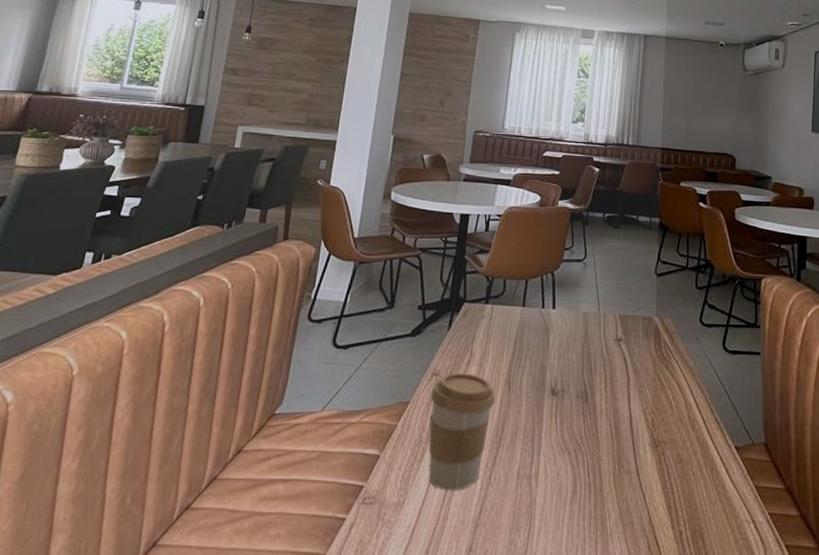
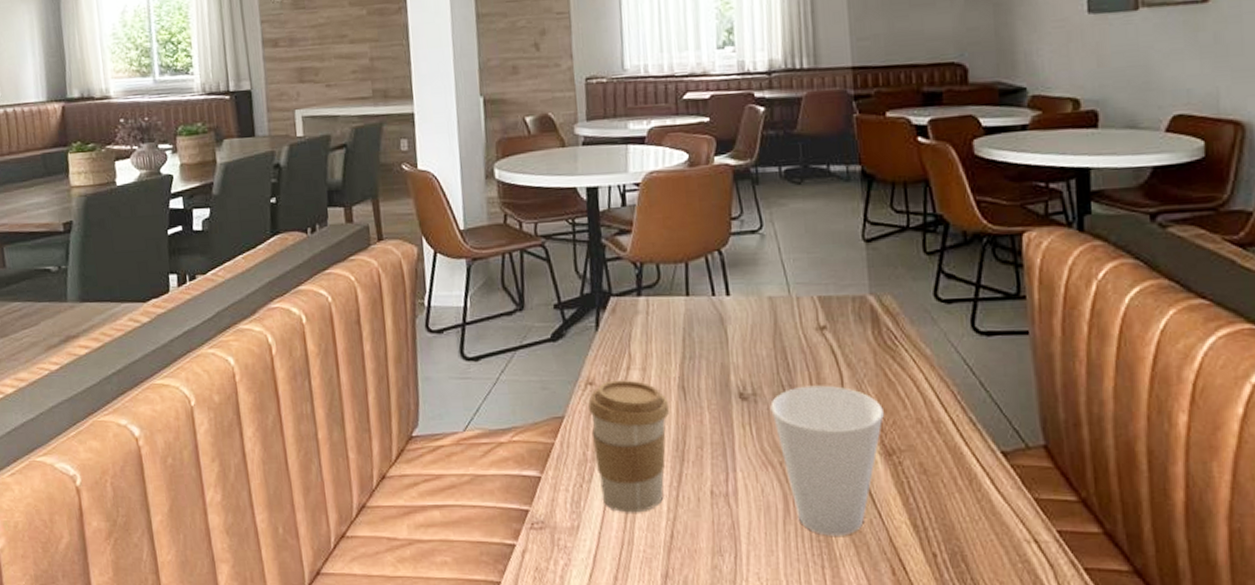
cup: none [573,386,657,515] -> present [770,385,885,536]

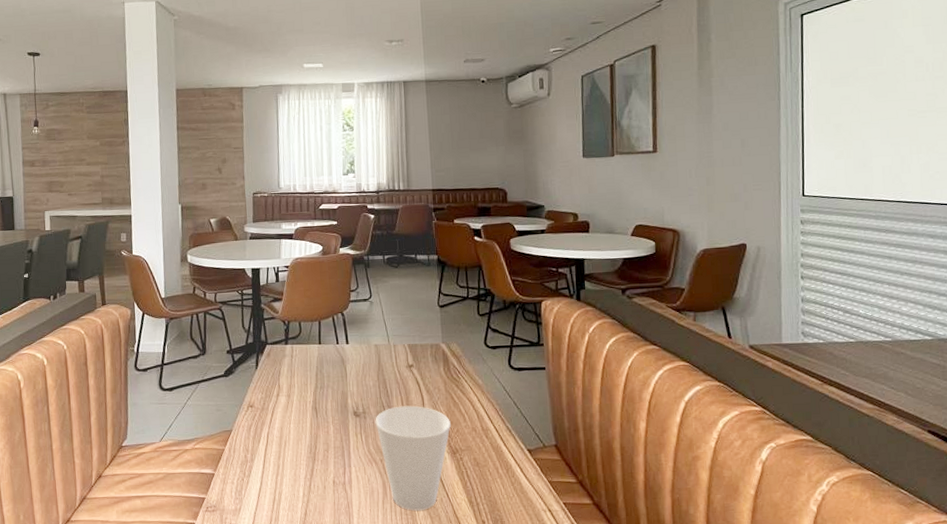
coffee cup: present [587,380,669,513] -> none [248,403,305,498]

